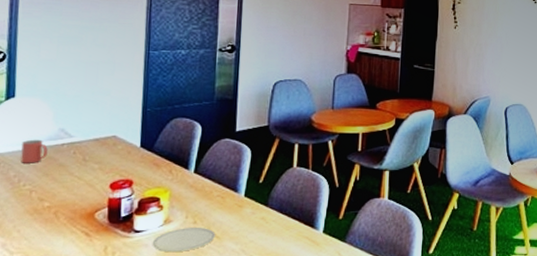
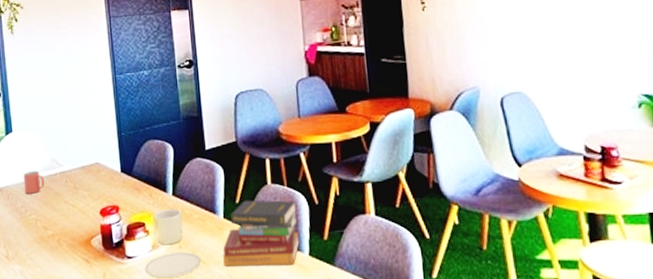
mug: none [170,185,202,220] -> present [154,209,183,245]
books: none [238,180,318,241] -> present [223,200,300,266]

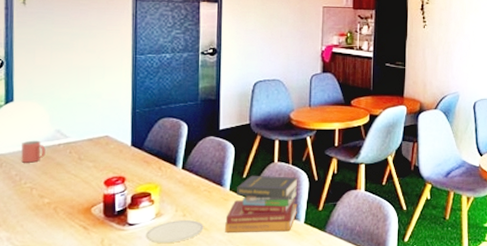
mug: present [154,209,183,245] -> none [161,181,189,214]

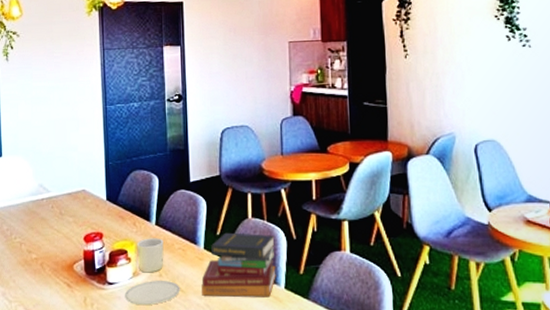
mug: present [21,140,46,163] -> none [11,195,31,218]
mug: none [161,181,189,214] -> present [137,238,164,273]

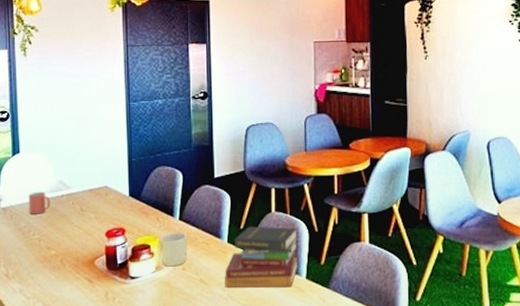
mug: none [11,195,31,218] -> present [29,192,51,214]
plate: present [124,281,180,306] -> none [147,274,203,299]

